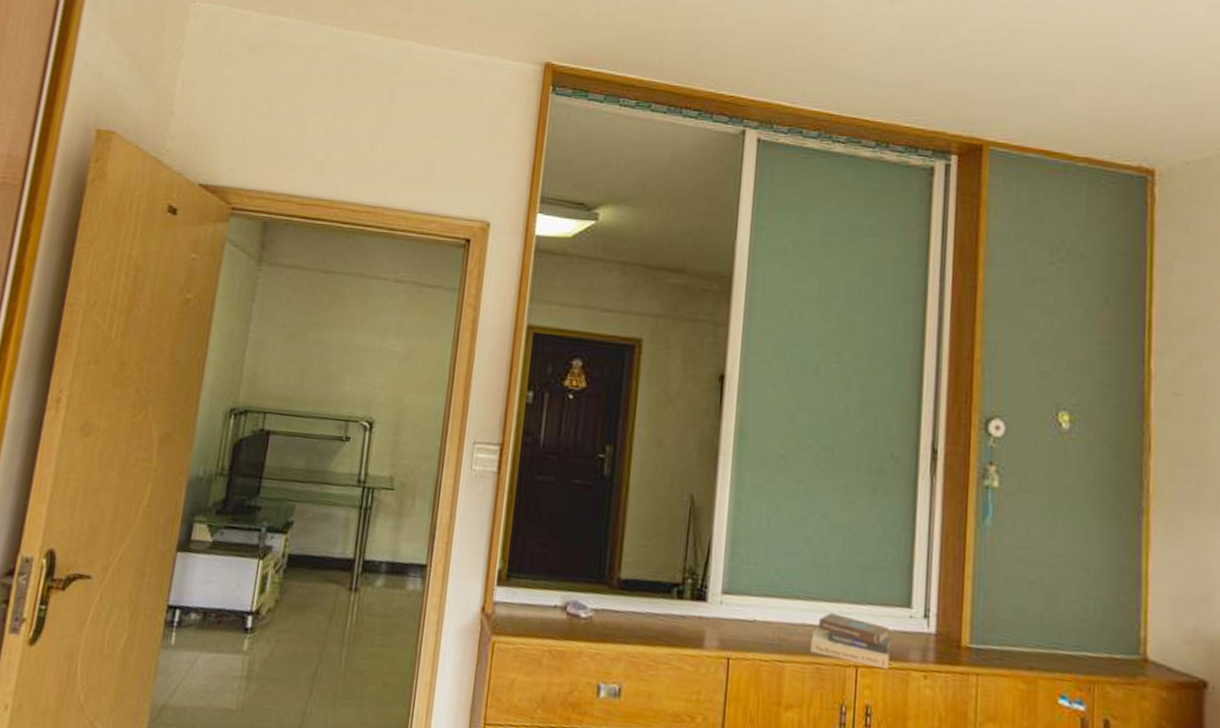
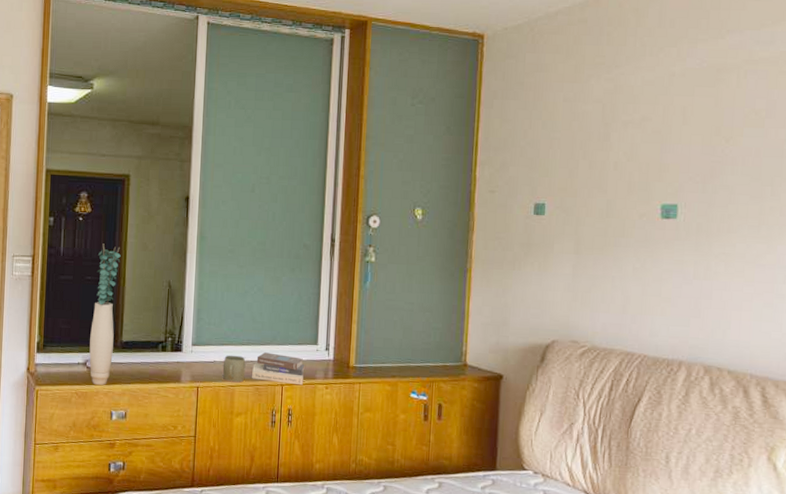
vase: none [571,433,624,644] -> present [89,243,121,386]
mug: none [766,612,802,659] -> present [222,355,246,384]

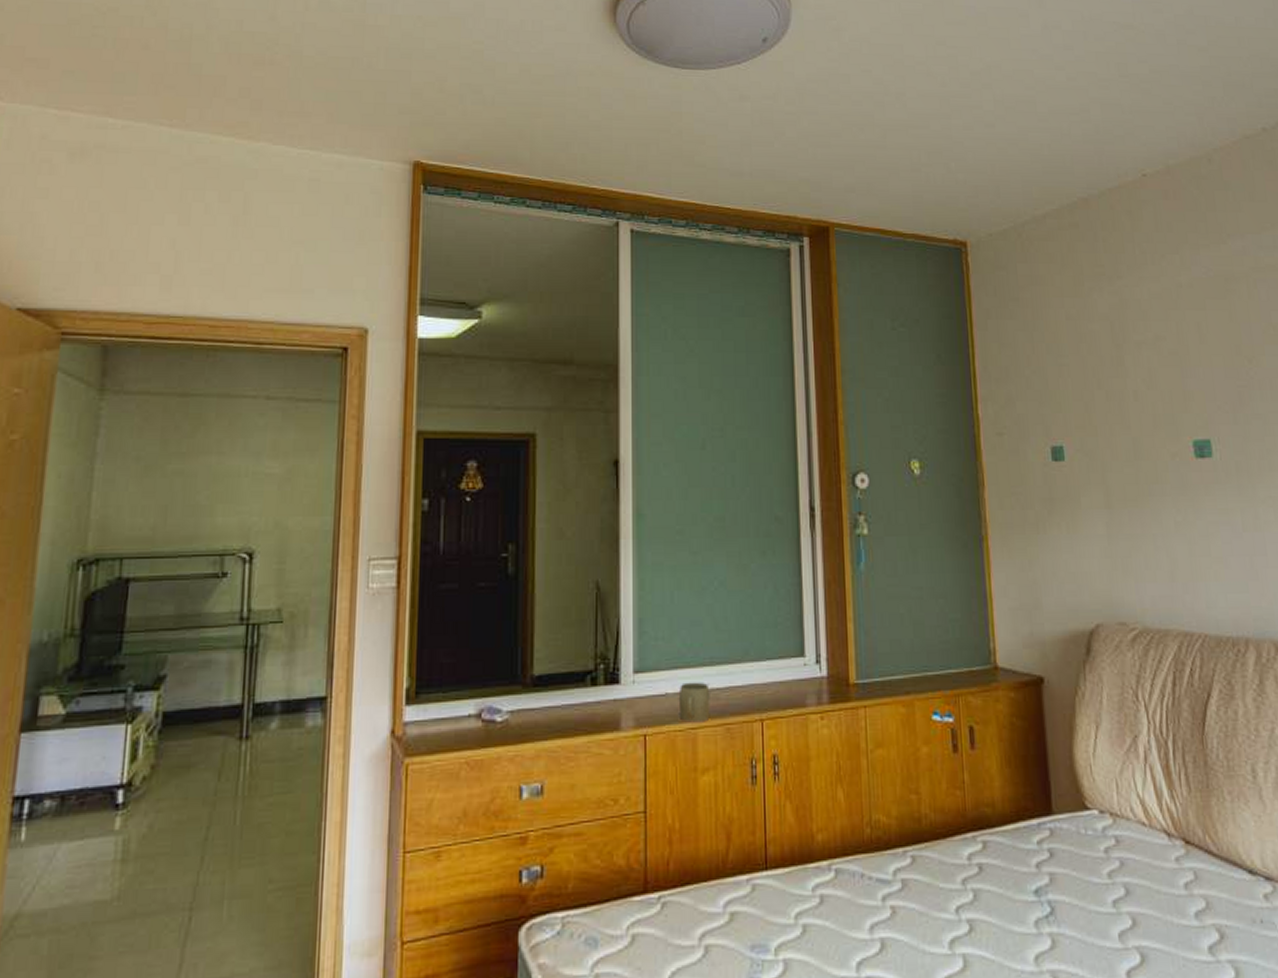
vase: present [89,243,121,386] -> none [485,533,527,748]
books: present [252,352,305,386] -> none [720,674,791,718]

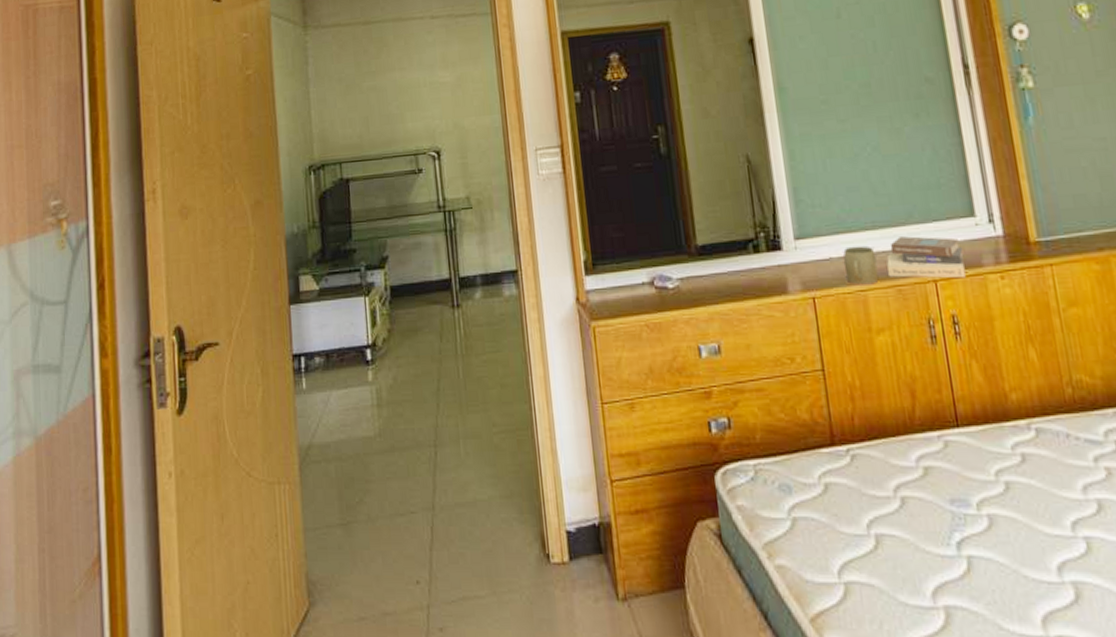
books: none [720,674,791,718] -> present [886,236,966,279]

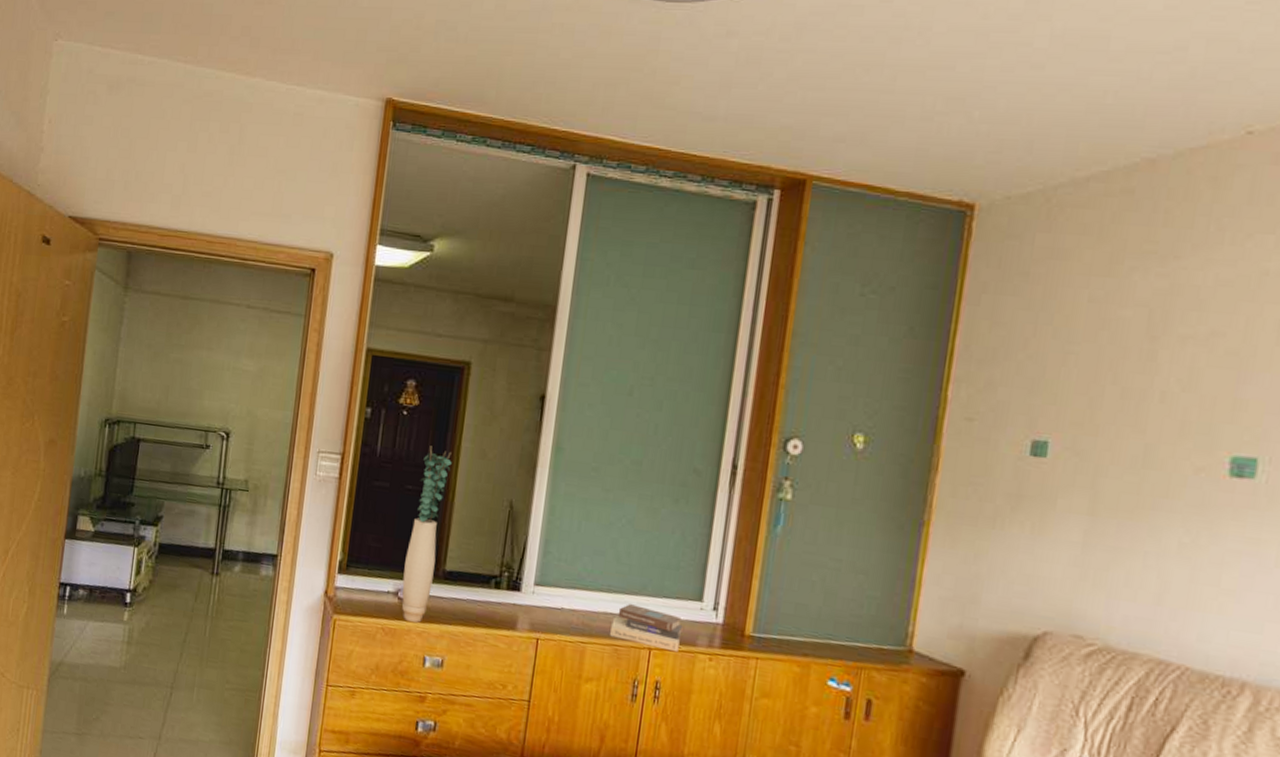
vase: none [645,116,688,312] -> present [401,446,452,624]
mug: present [843,245,879,287] -> none [571,602,604,641]

